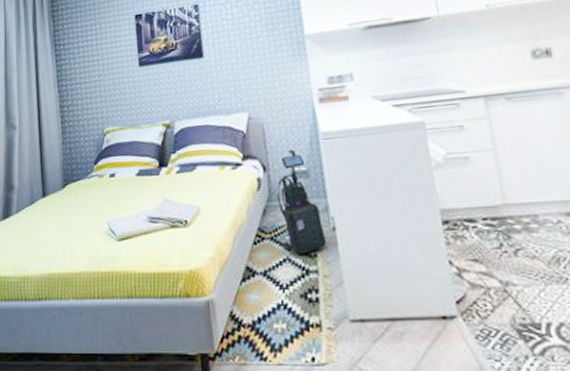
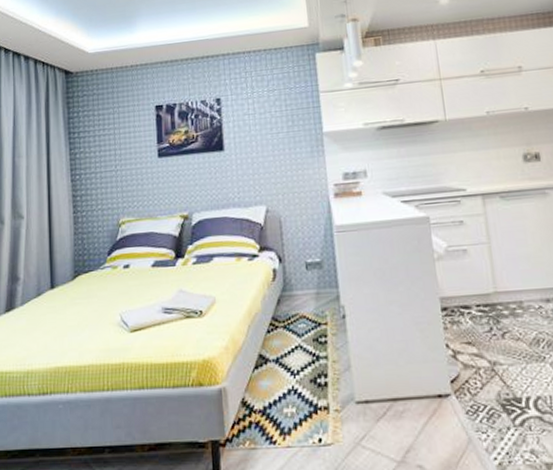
vacuum cleaner: present [277,149,327,255] -> none [291,241,337,342]

